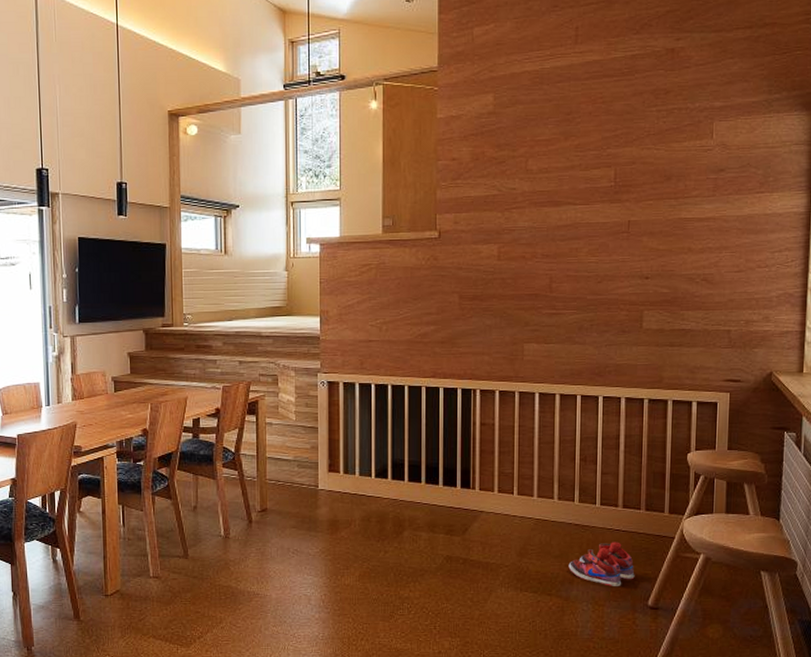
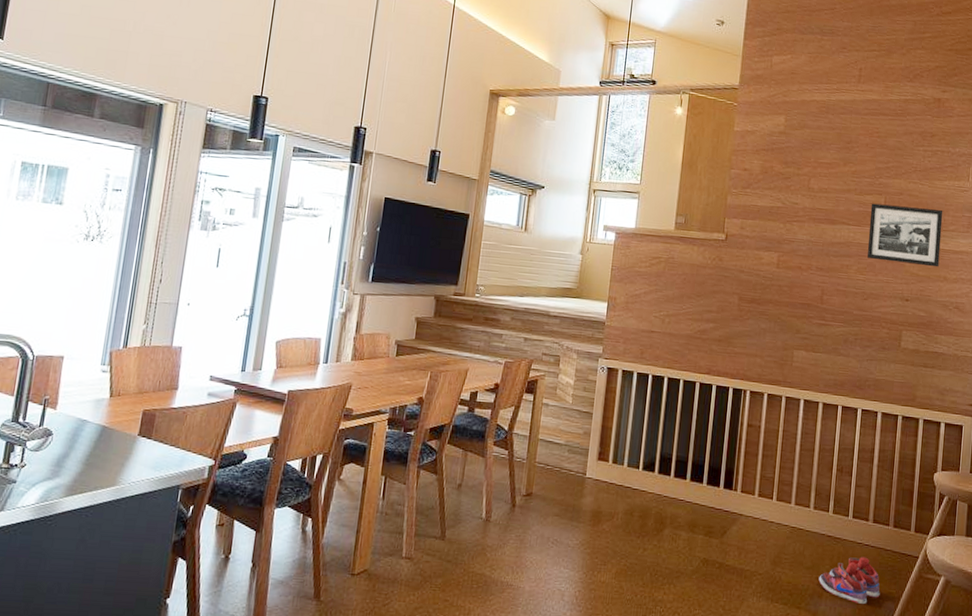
picture frame: none [598,176,684,239] -> present [867,203,943,268]

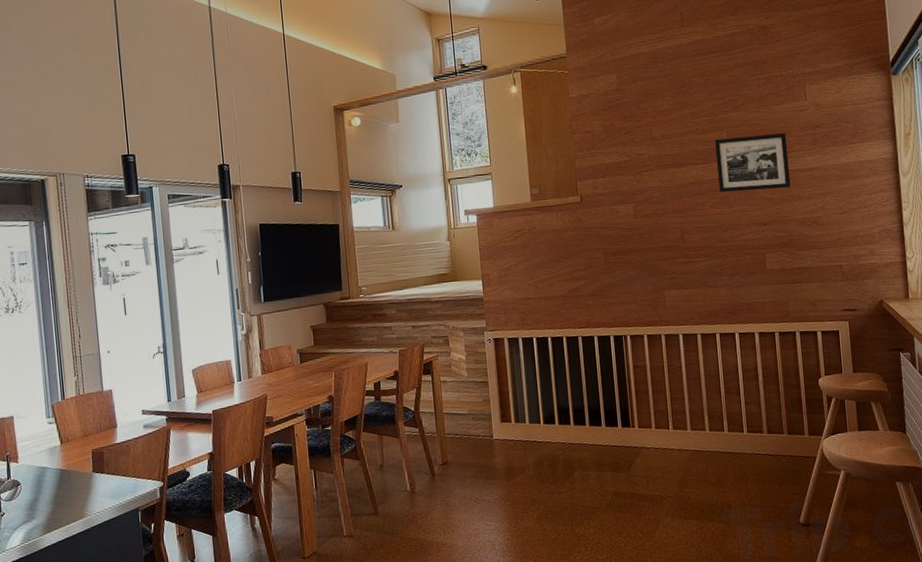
shoe: present [818,557,880,604] -> none [725,465,786,508]

